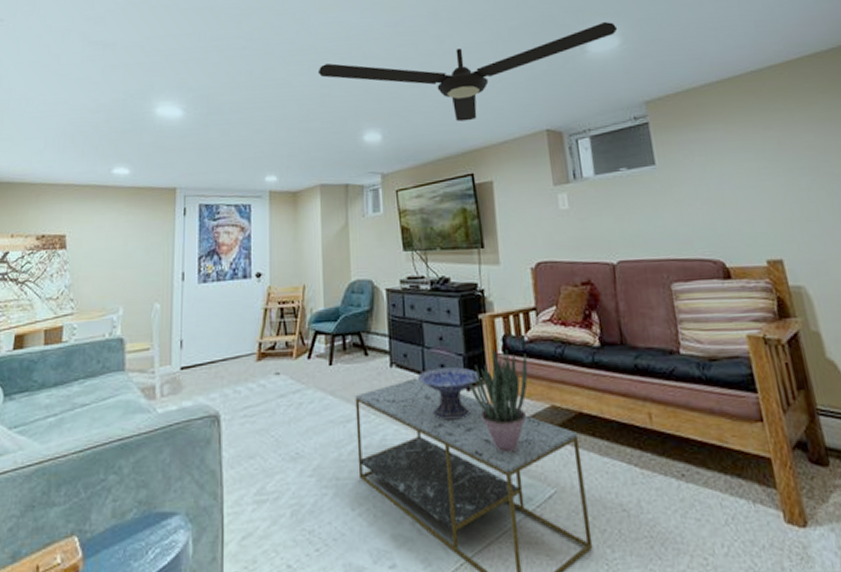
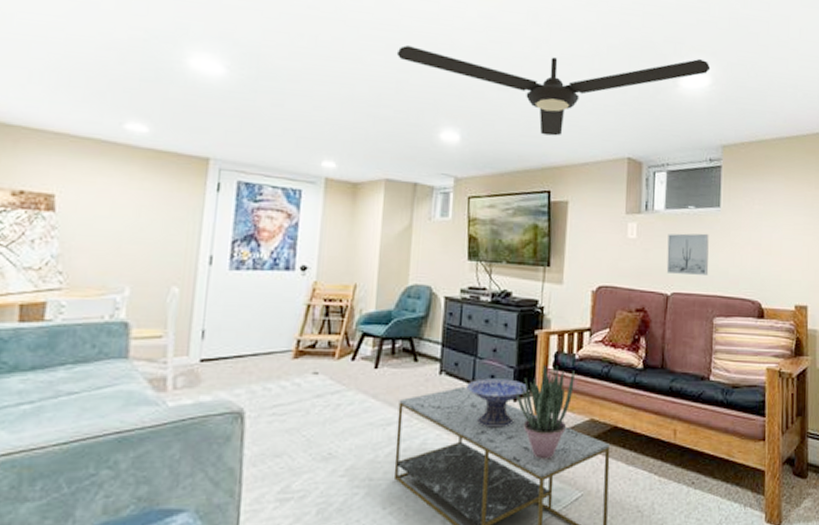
wall art: none [602,194,656,241] -> present [666,233,709,275]

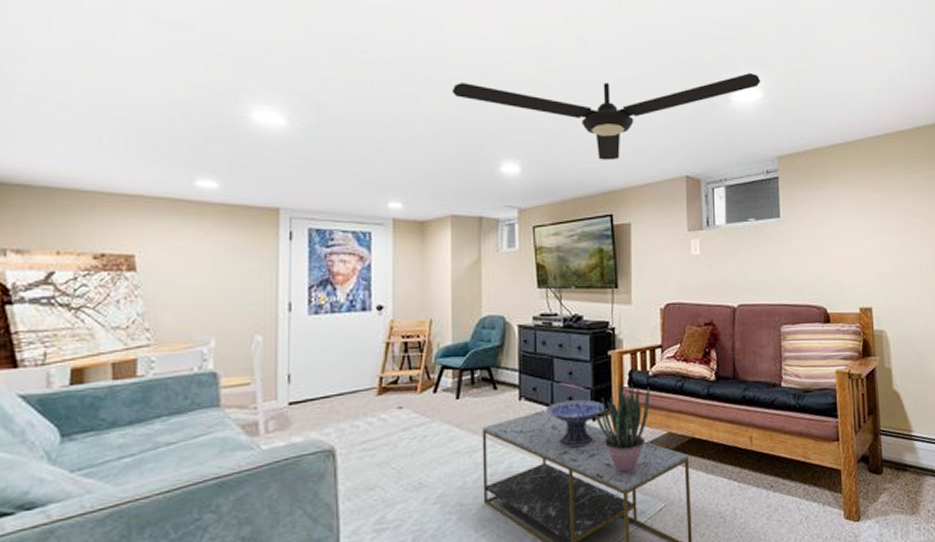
wall art: present [666,233,709,275] -> none [731,244,773,286]

